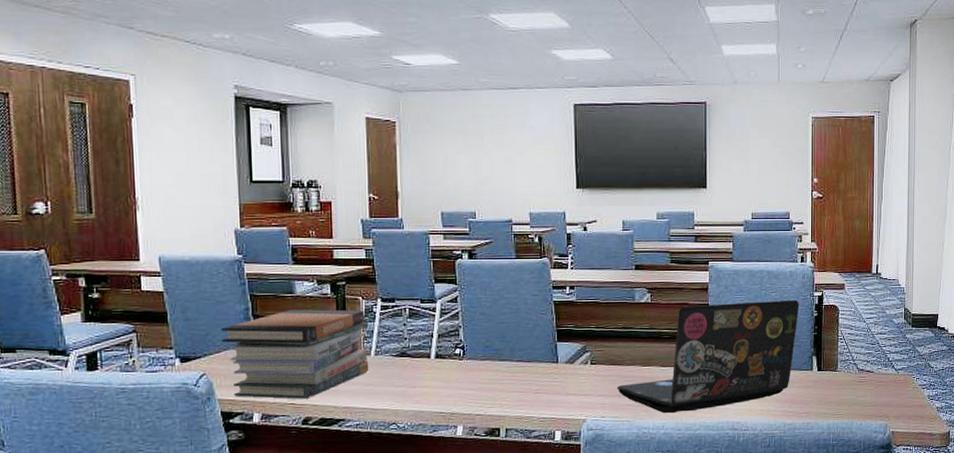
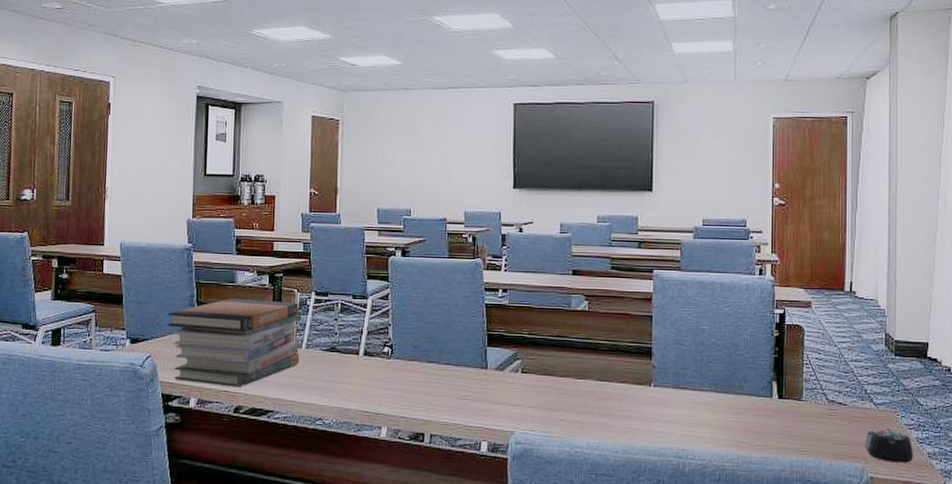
laptop: present [616,300,800,414] -> none [548,316,757,433]
computer mouse: none [888,390,925,418] -> present [865,429,913,463]

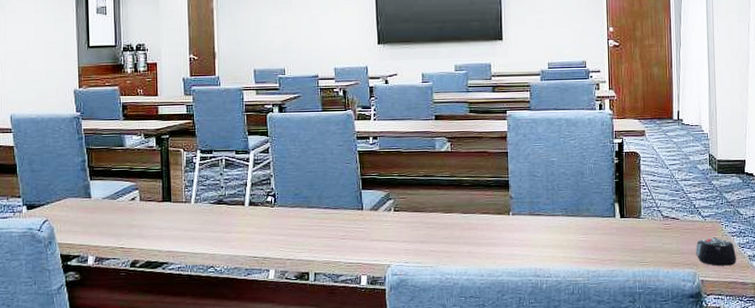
book stack: present [168,298,301,387] -> none [62,160,190,244]

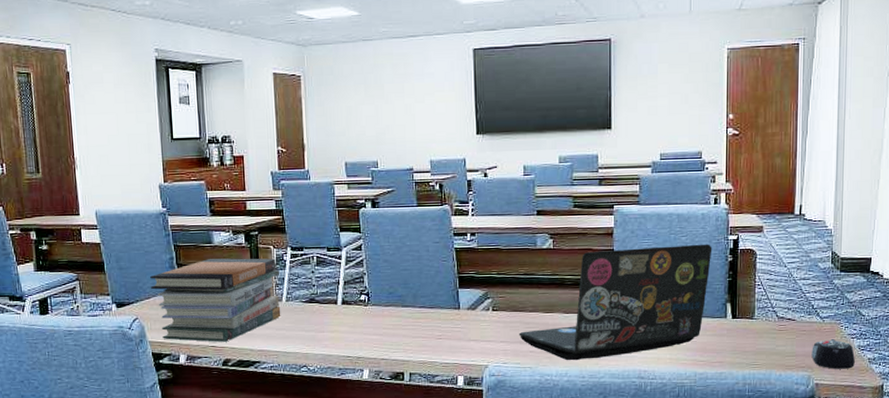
book stack: none [62,160,190,244] -> present [150,258,281,342]
laptop: none [419,147,599,260] -> present [518,244,712,361]

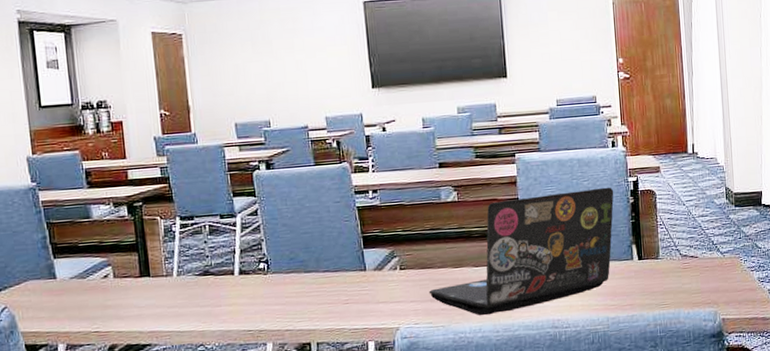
book stack: present [150,258,281,342] -> none [20,230,173,329]
computer mouse: present [811,339,855,369] -> none [715,273,756,303]

